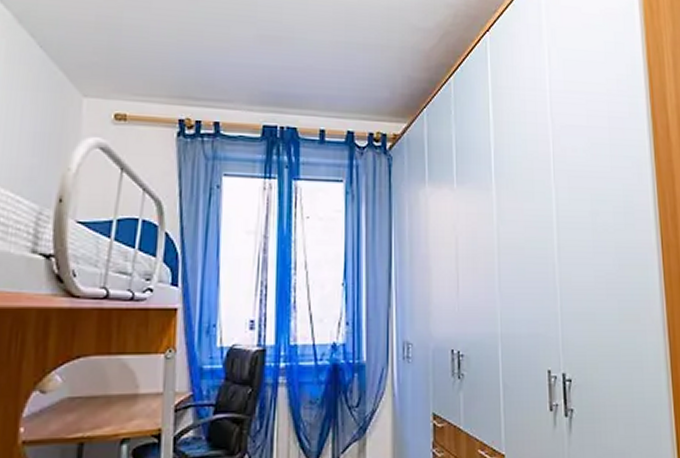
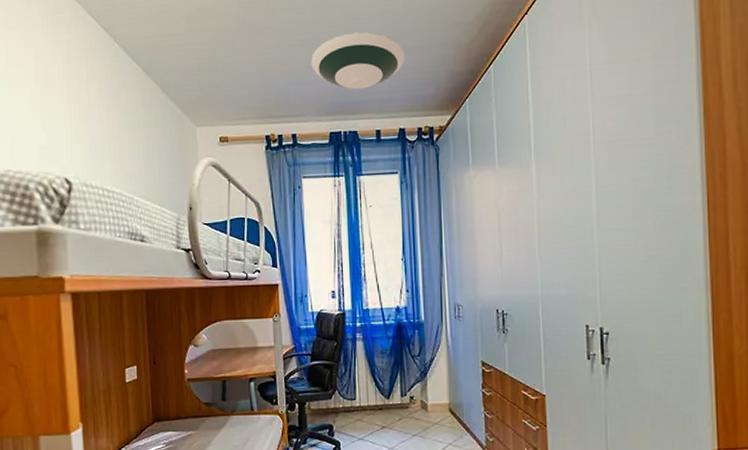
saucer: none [246,17,358,82] -> present [311,31,405,90]

